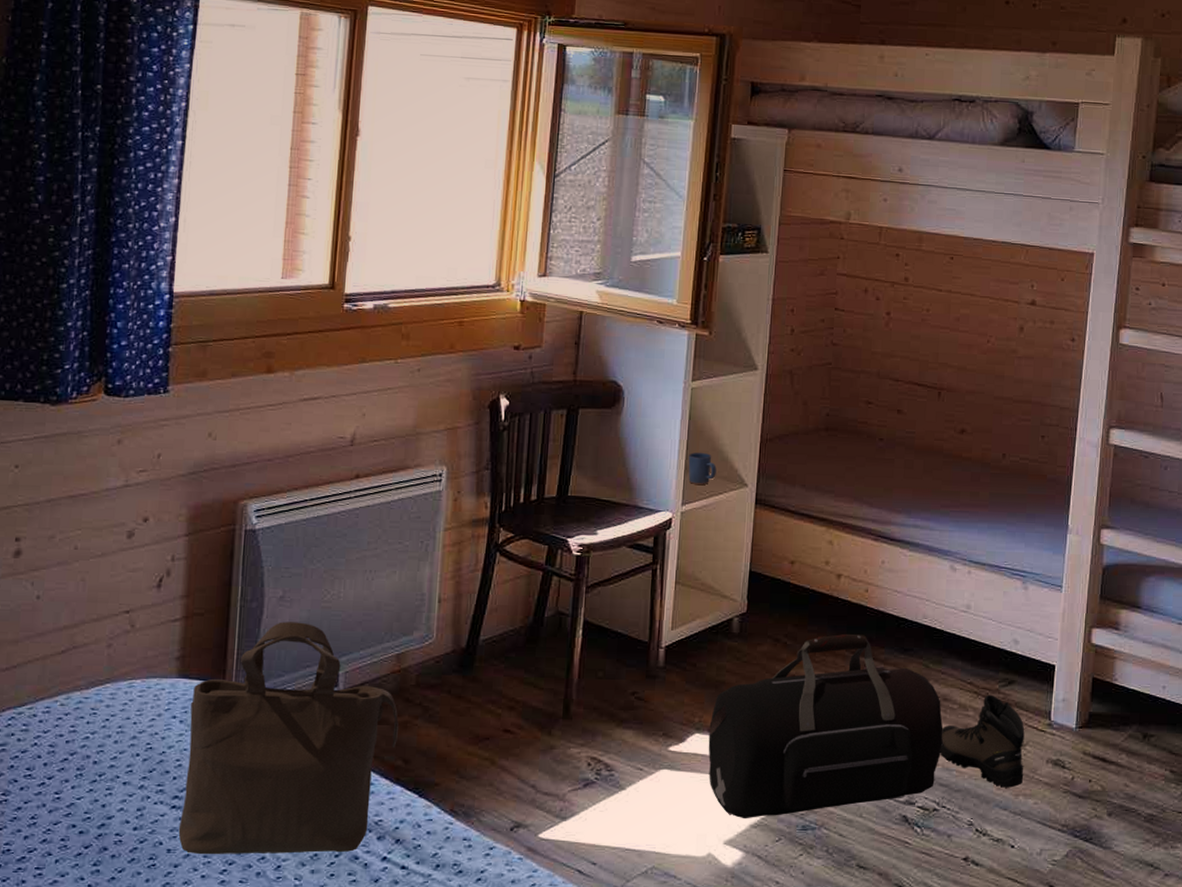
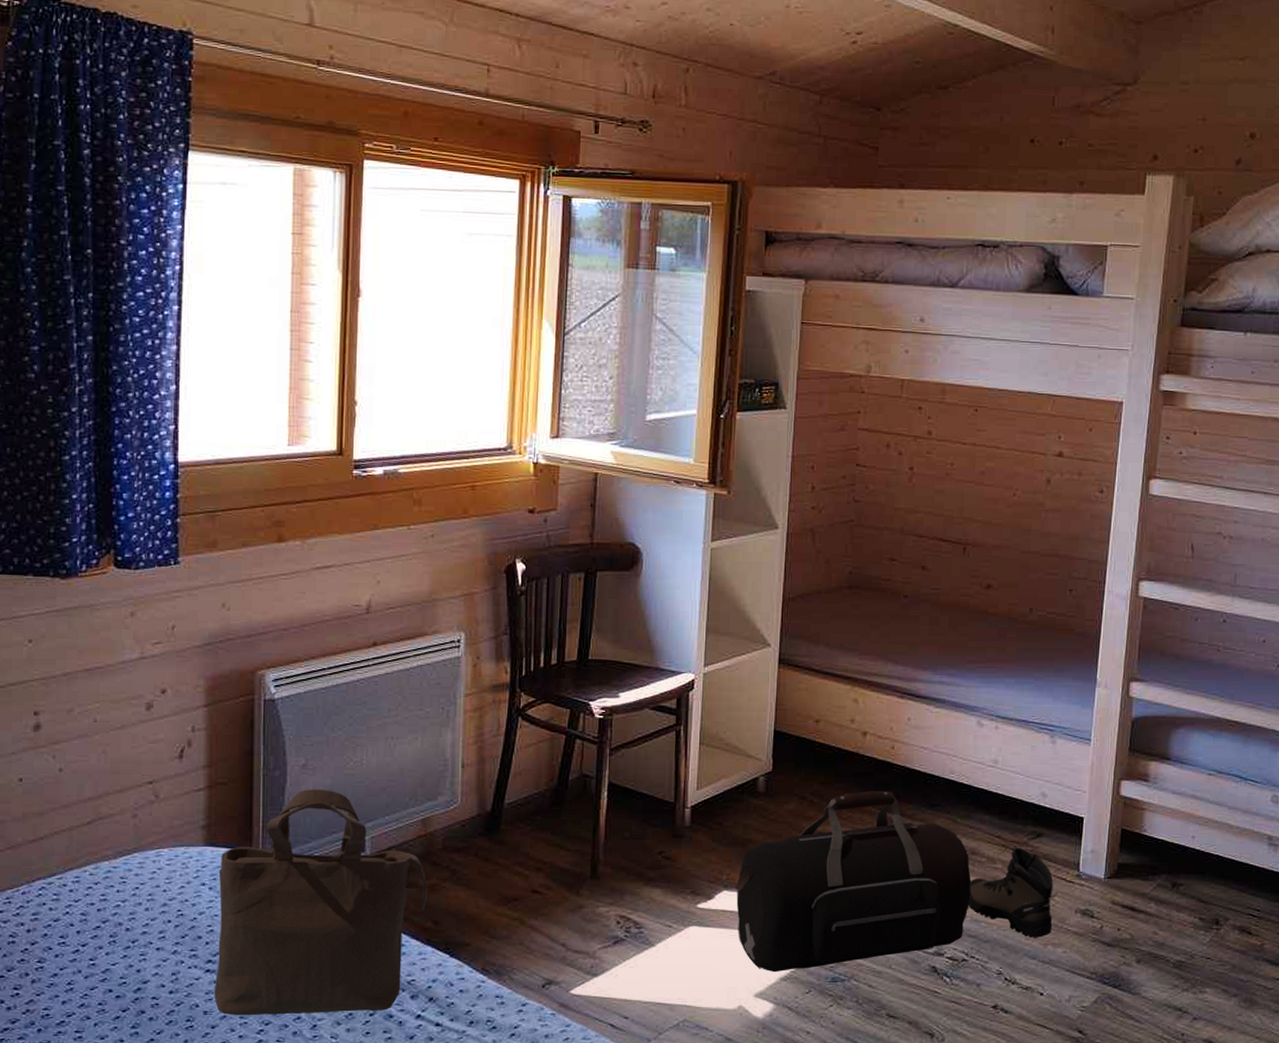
mug: present [688,452,717,485] -> none [709,612,739,645]

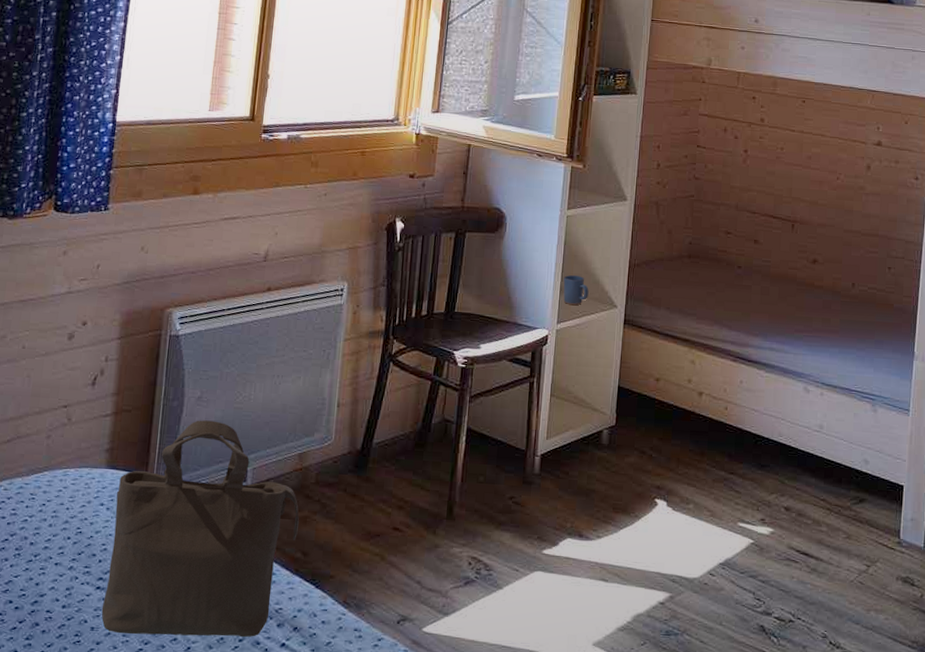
mug: none [709,612,739,645] -> present [563,274,589,305]
duffel bag: present [736,790,972,973] -> none [579,448,798,623]
hiking boot: present [968,847,1054,938] -> none [795,511,876,603]

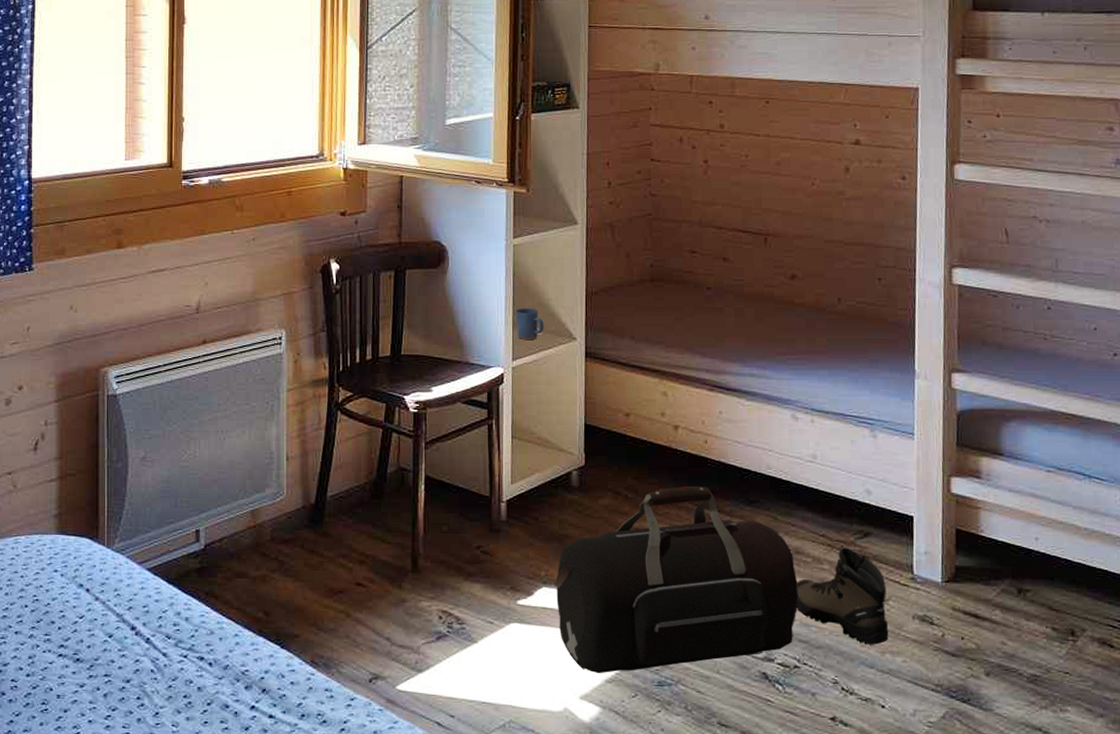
tote bag: present [101,420,300,638] -> none [66,480,258,701]
duffel bag: none [579,448,798,623] -> present [556,485,799,674]
hiking boot: none [795,511,876,603] -> present [796,547,889,645]

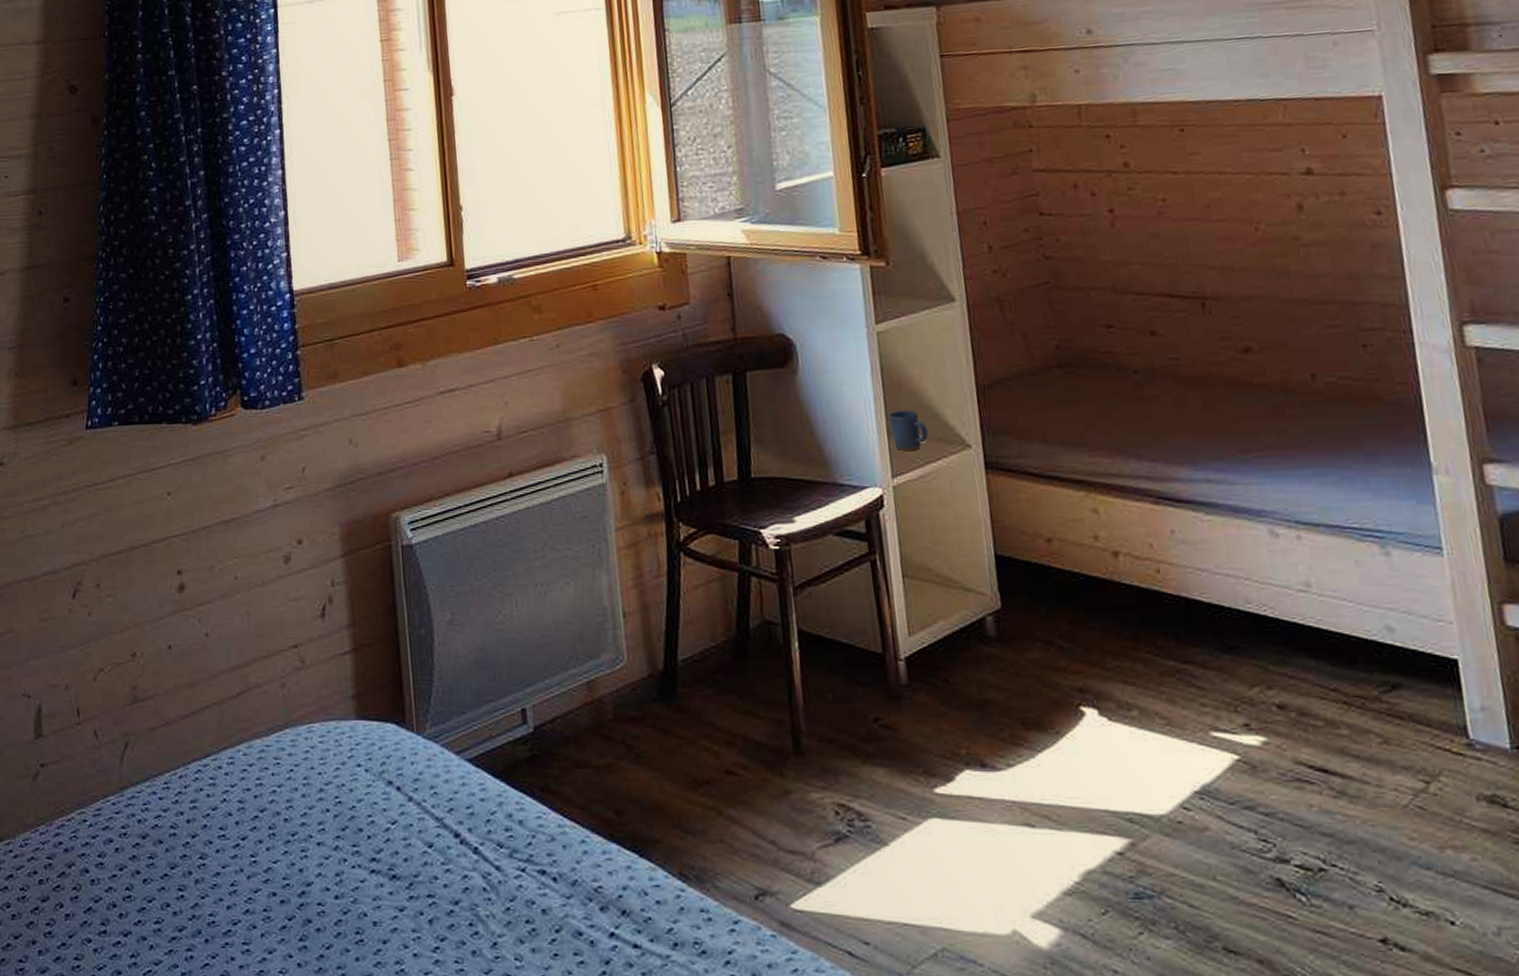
duffel bag: present [556,485,799,674] -> none [981,629,1313,884]
hiking boot: present [796,547,889,645] -> none [1307,704,1447,837]

